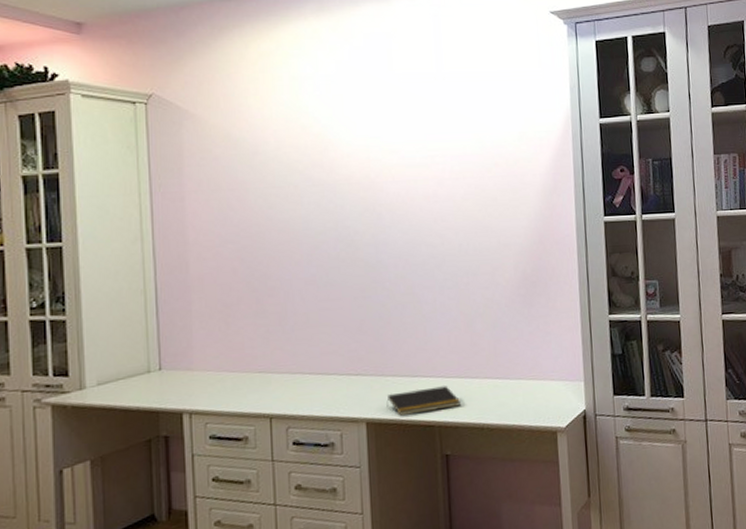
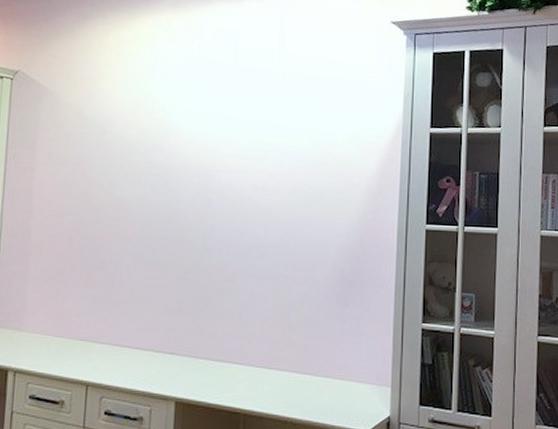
notepad: present [386,386,462,416] -> none [196,375,268,400]

